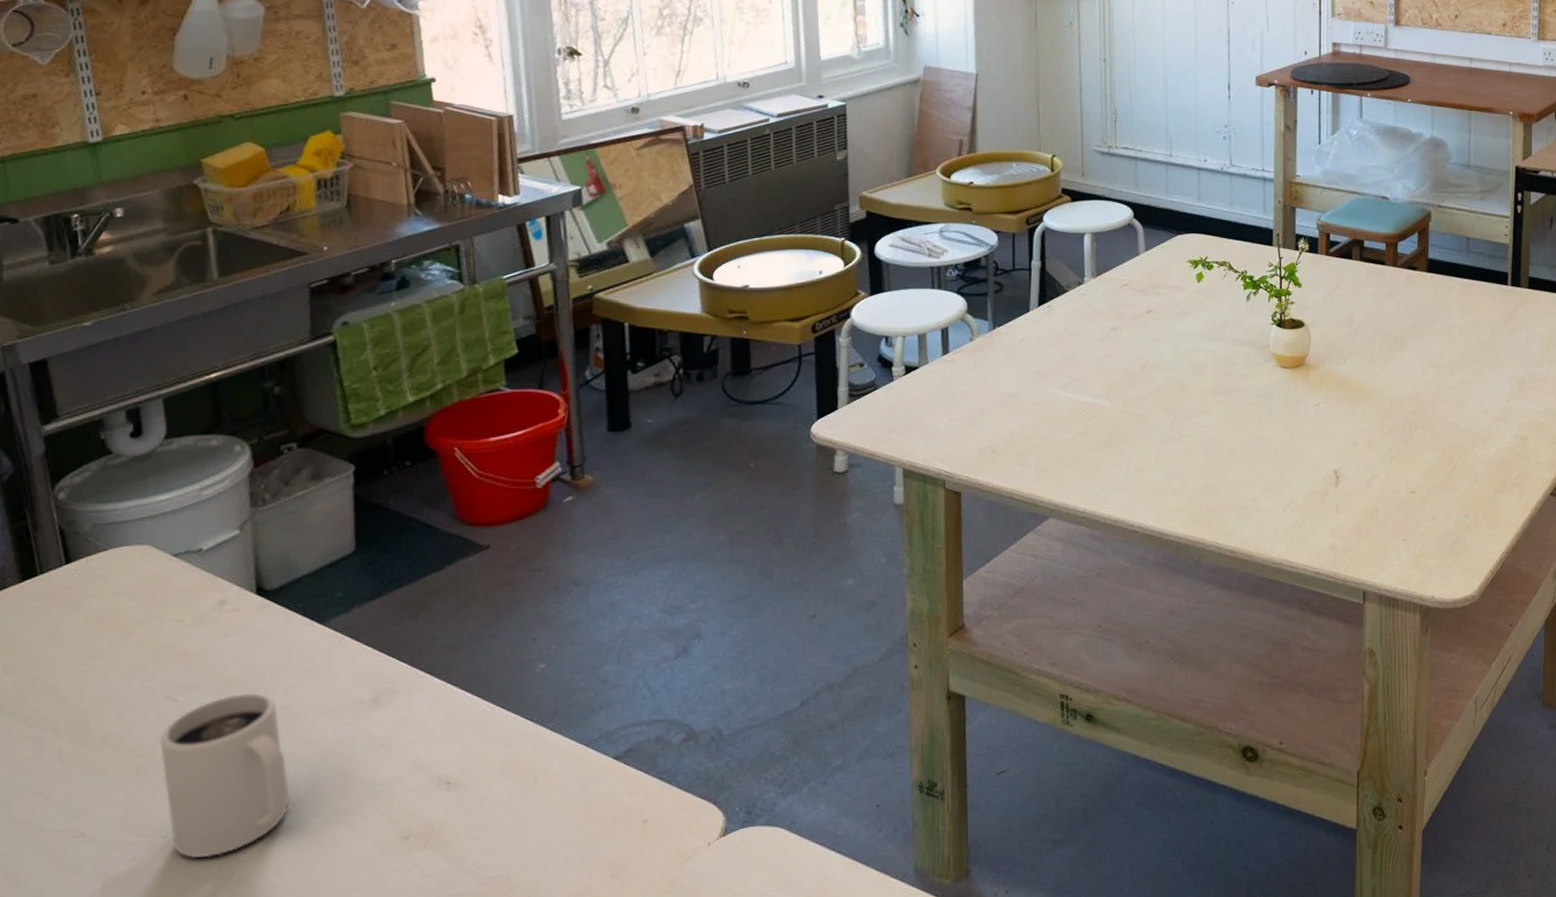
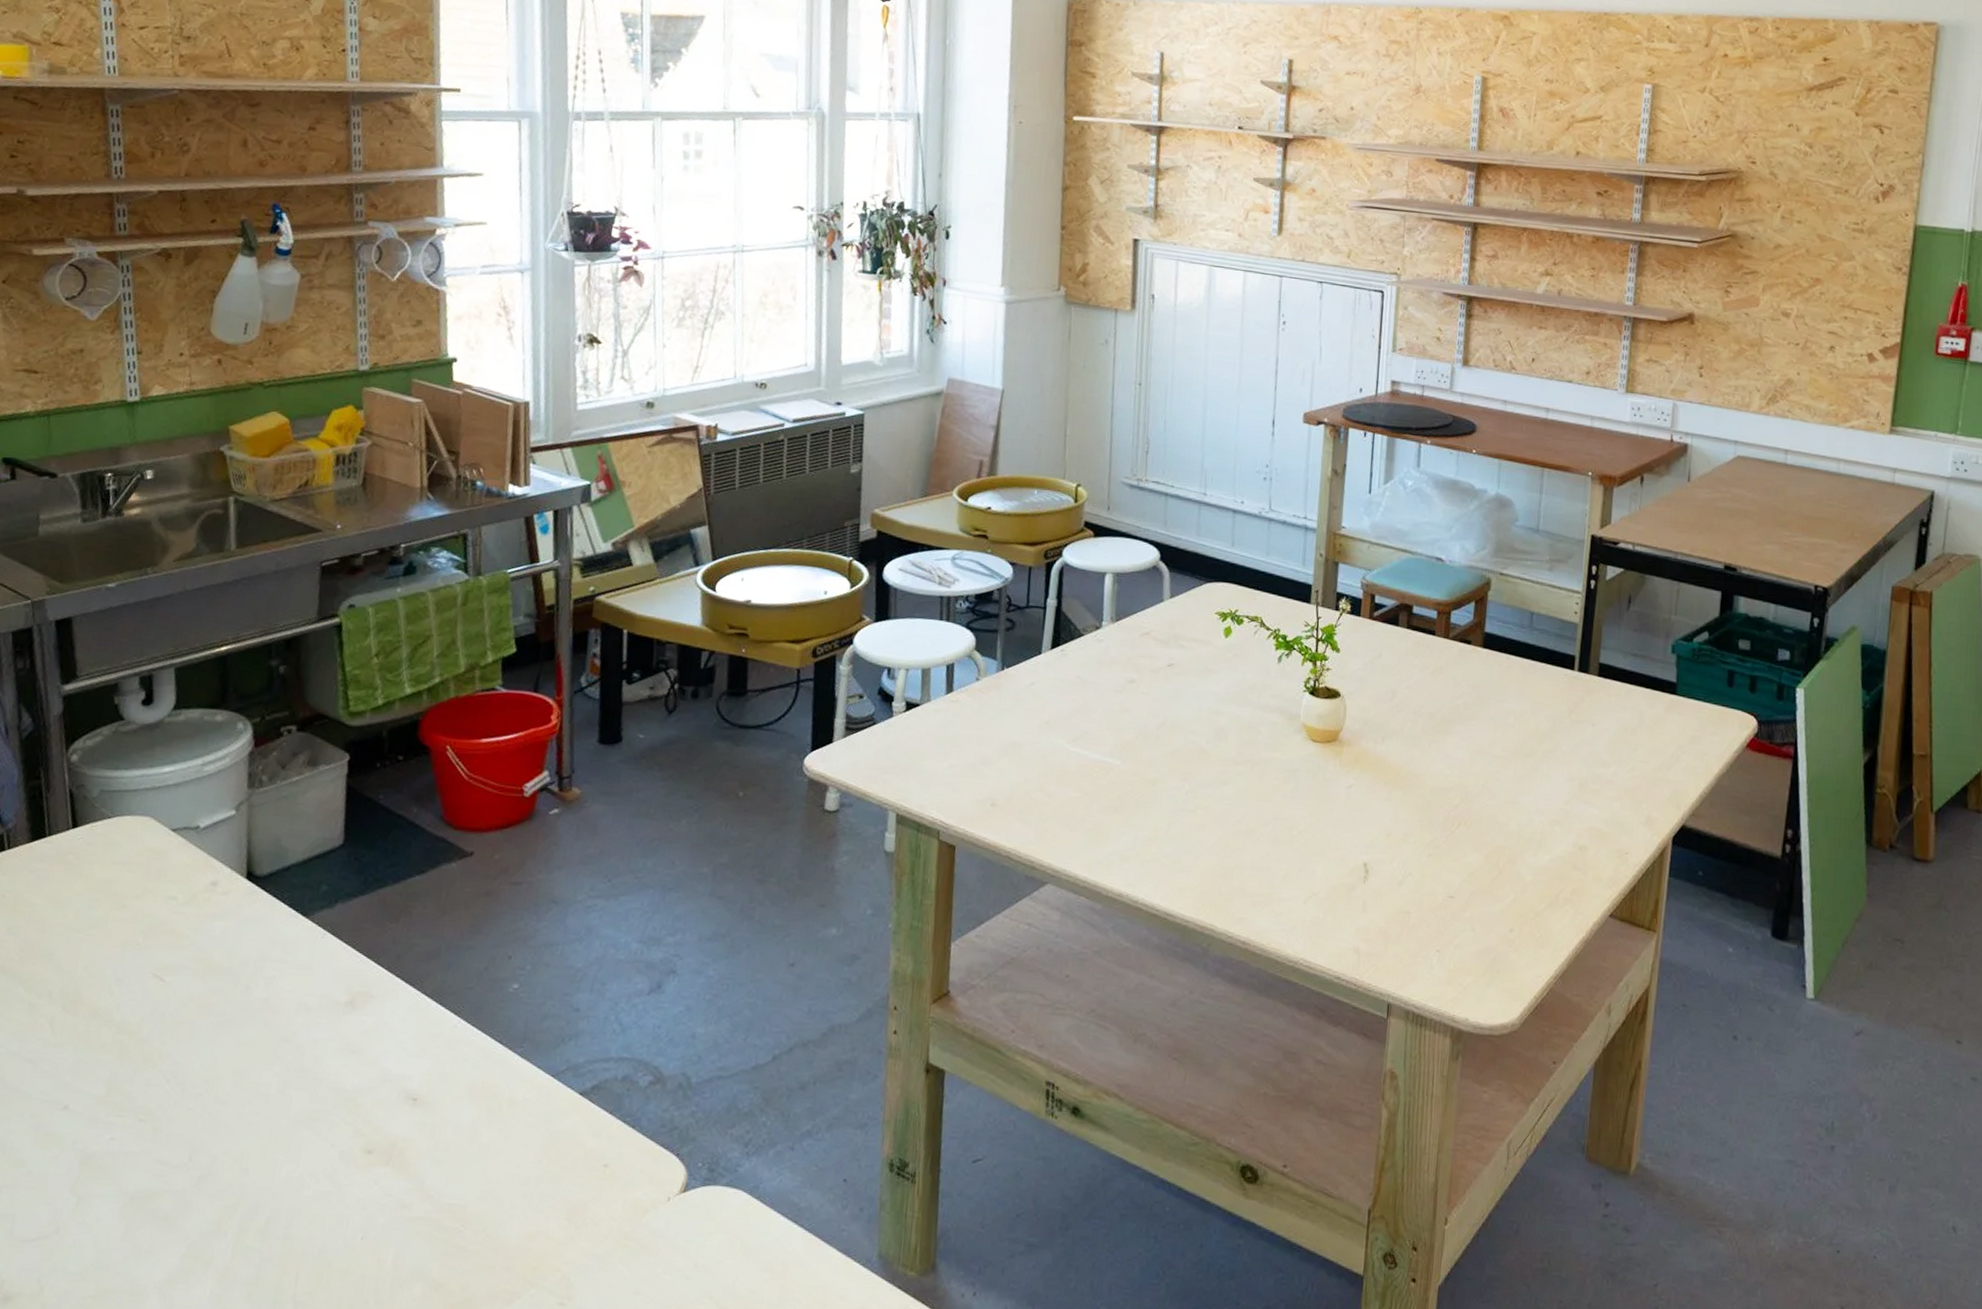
mug: present [160,692,291,858] -> none [144,980,263,1147]

